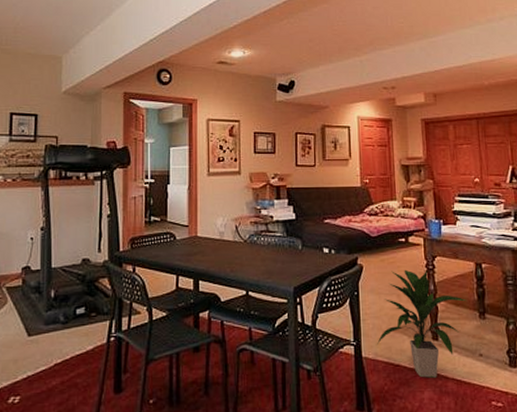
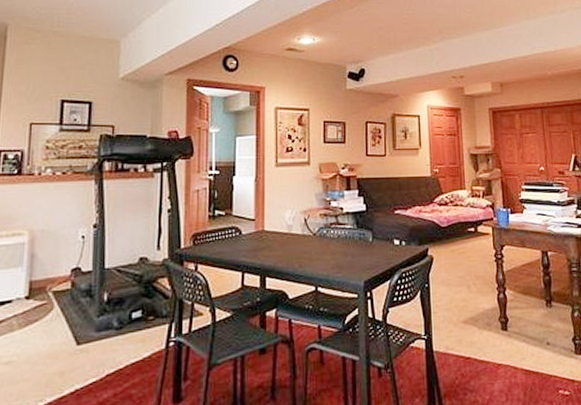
indoor plant: present [377,269,468,378] -> none [448,259,535,370]

